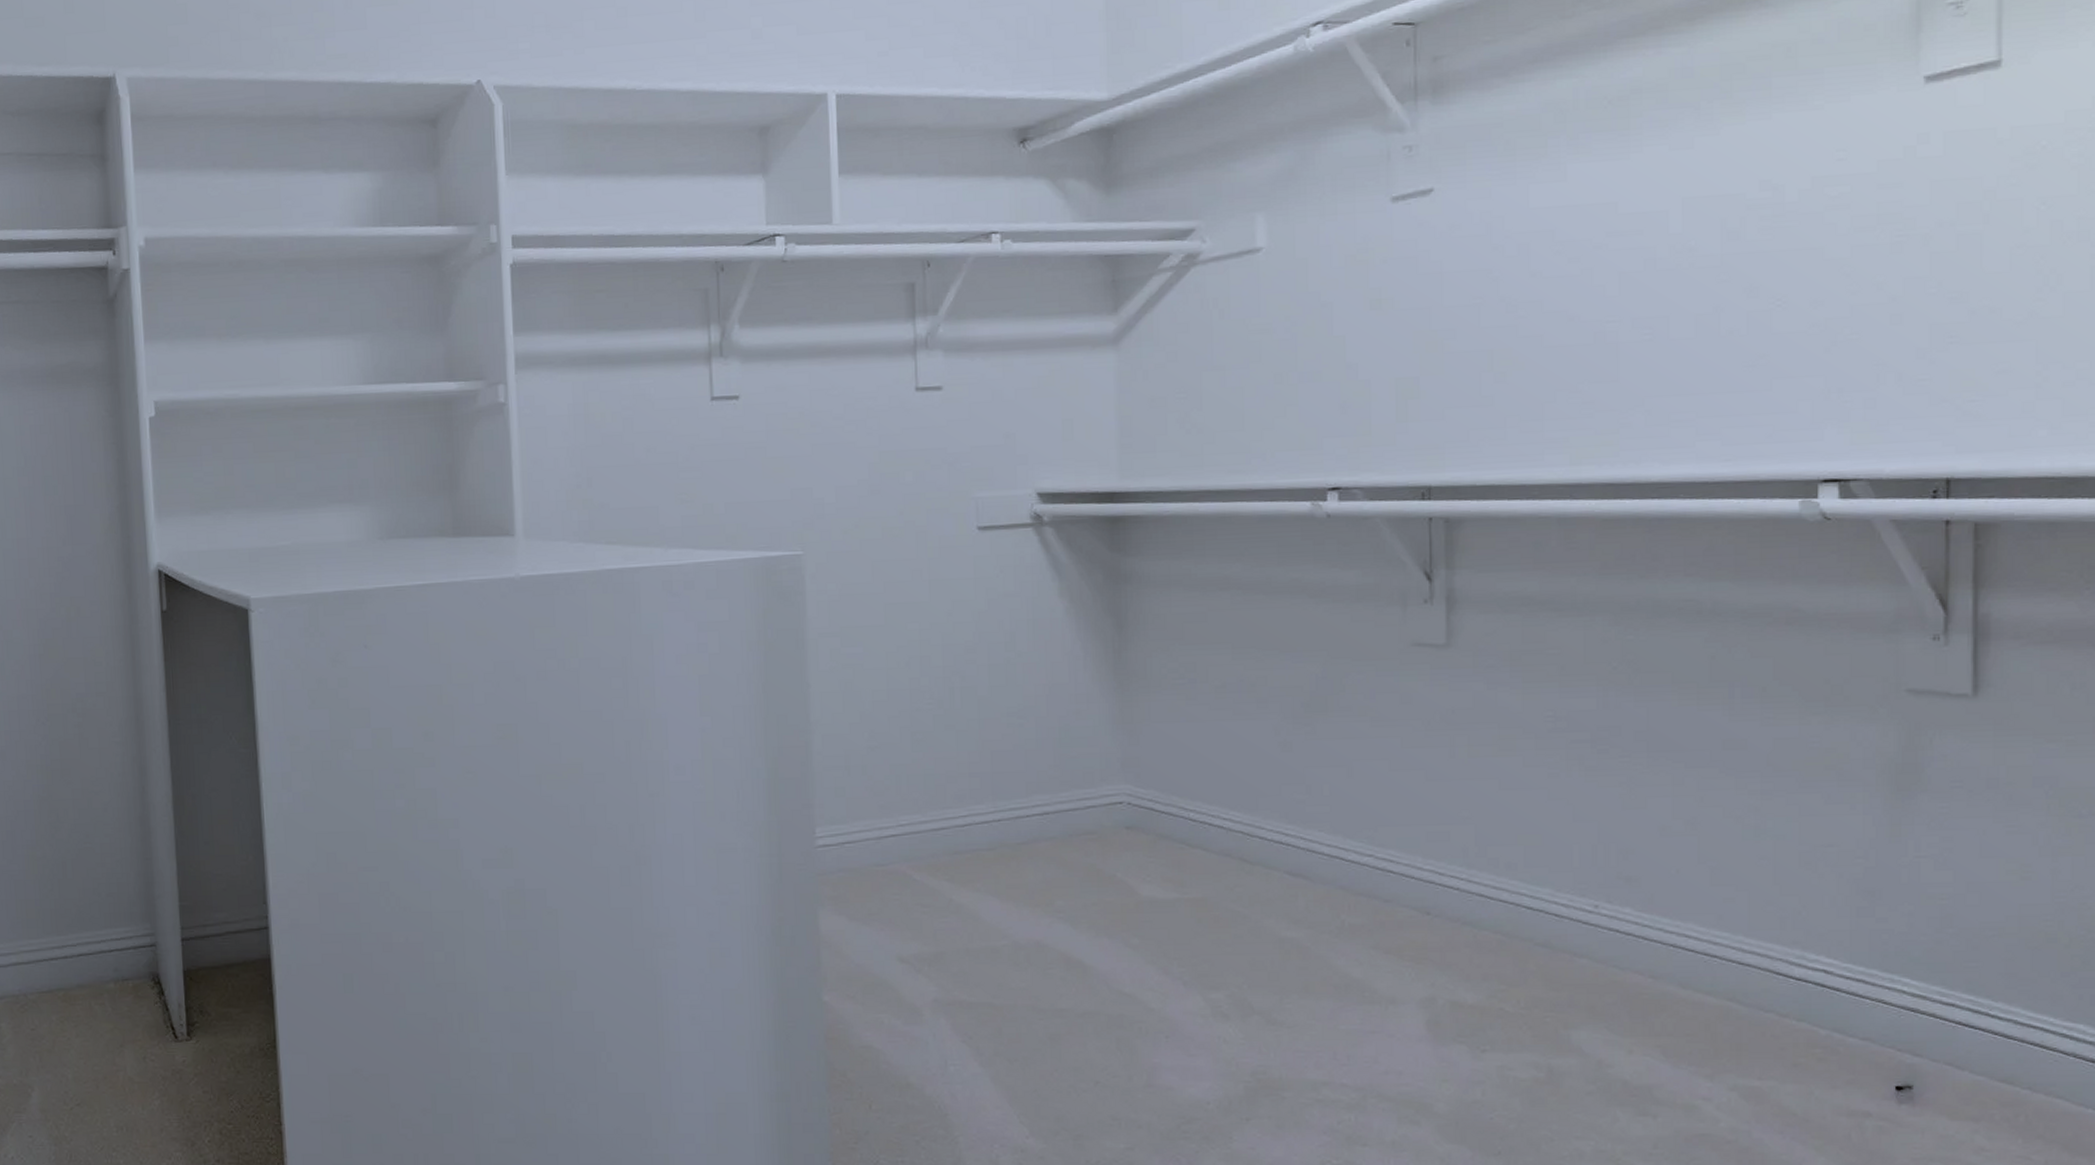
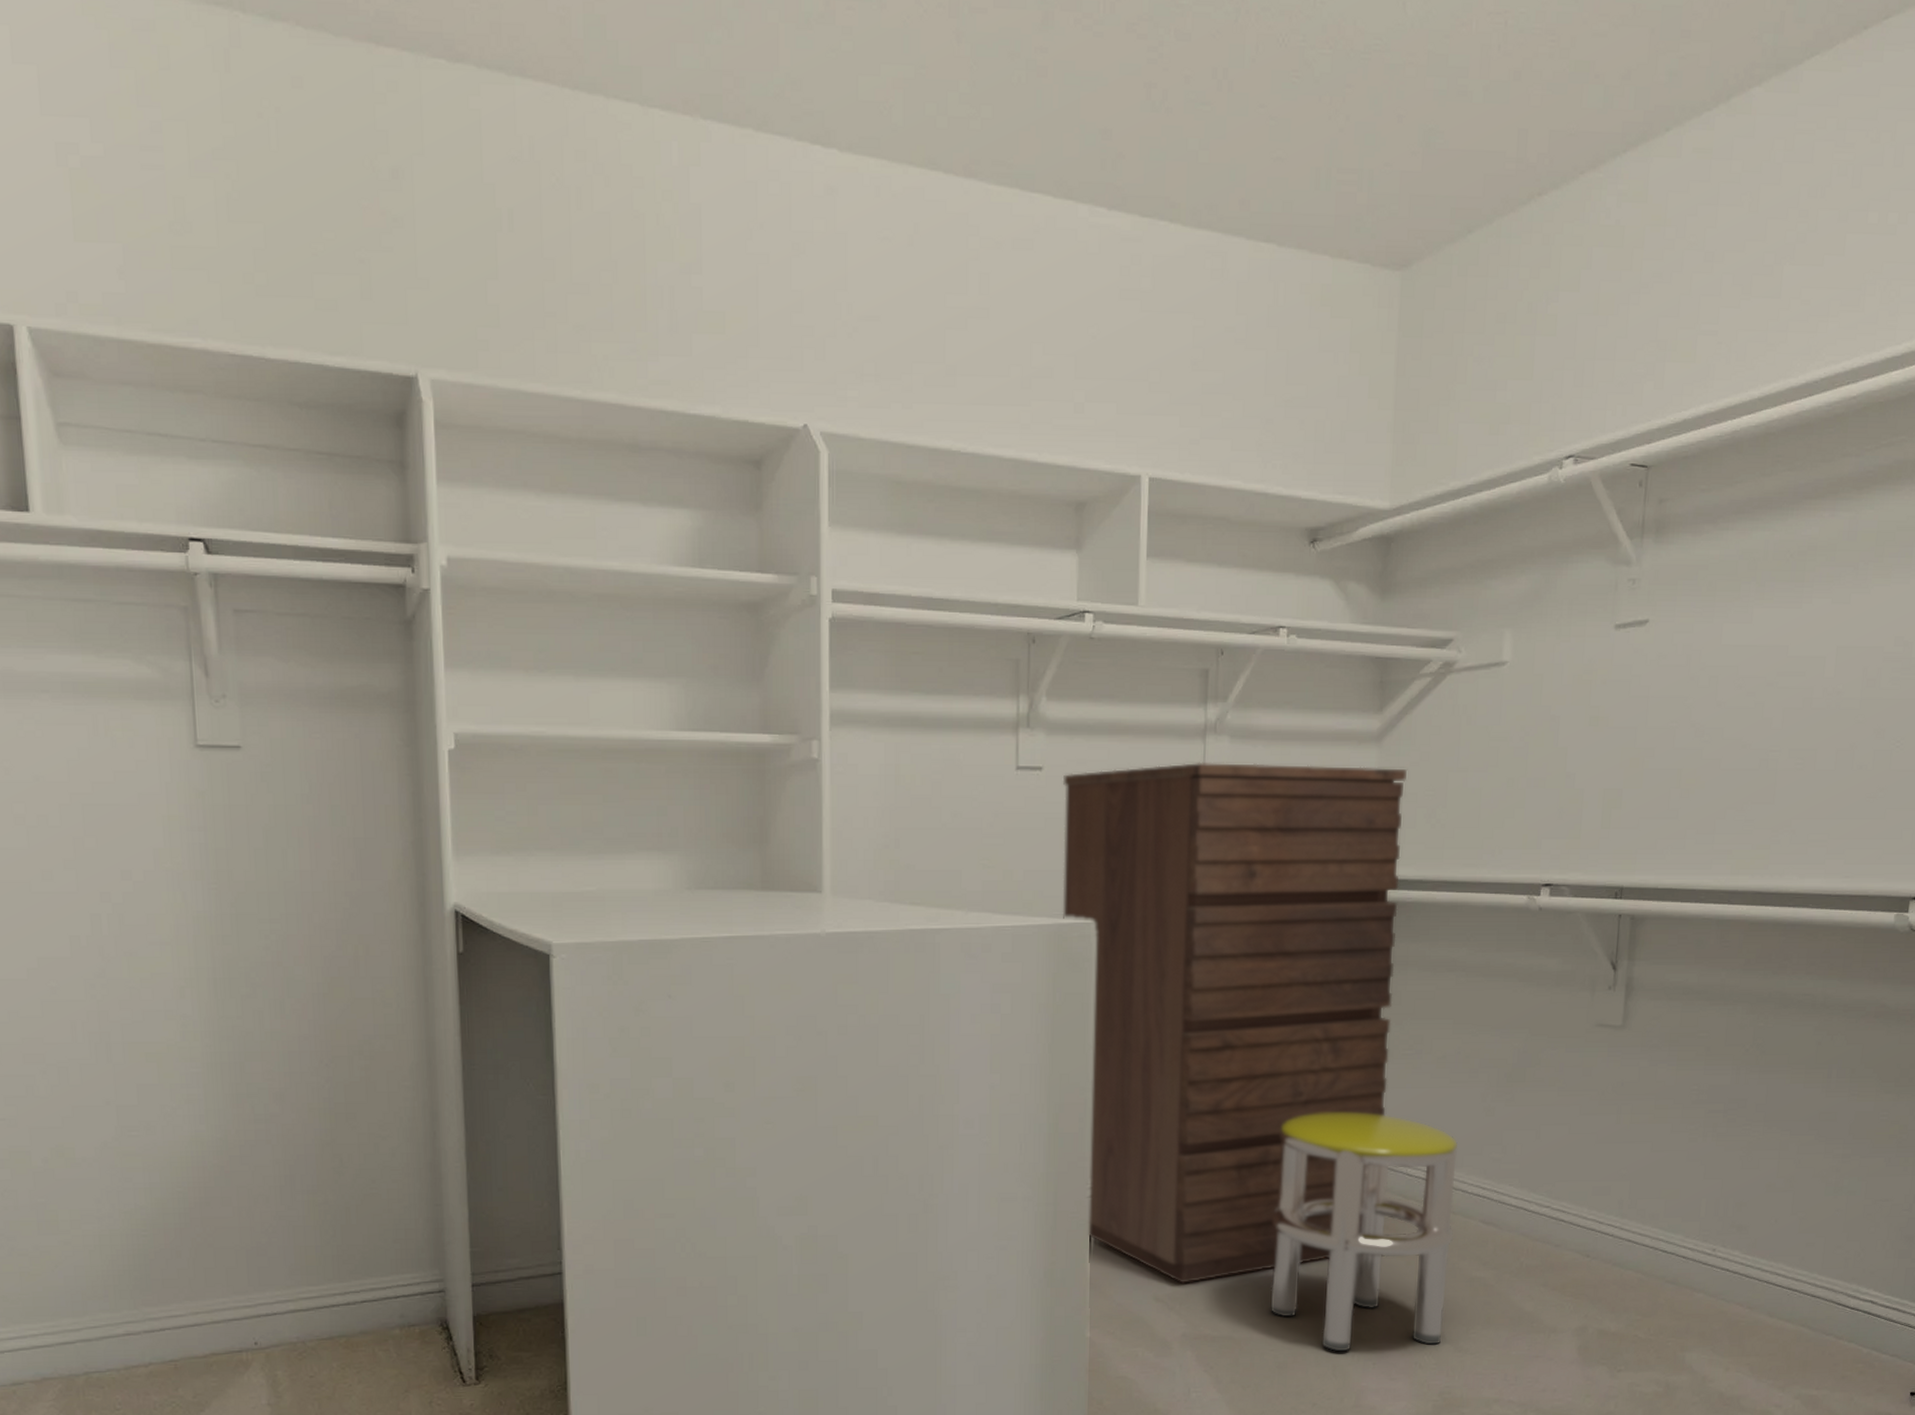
dresser: none [762,372,1157,944] -> present [1063,762,1408,1285]
stool: none [1029,750,1254,1022] -> present [1270,1111,1458,1352]

